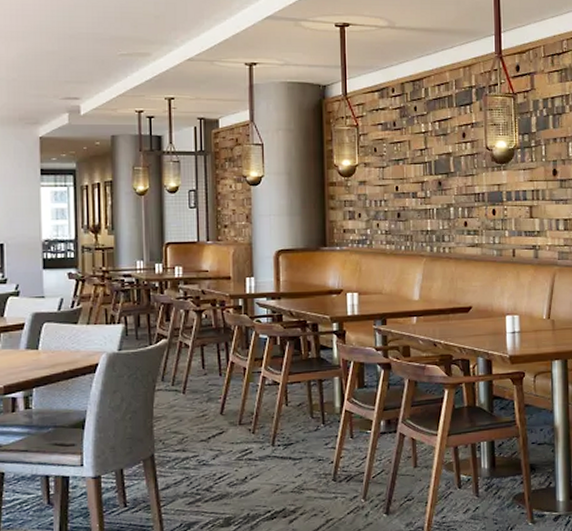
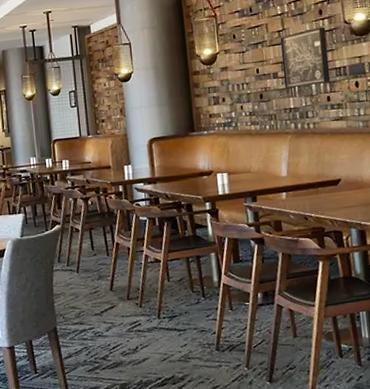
wall art: none [422,150,469,210] -> present [280,27,331,89]

